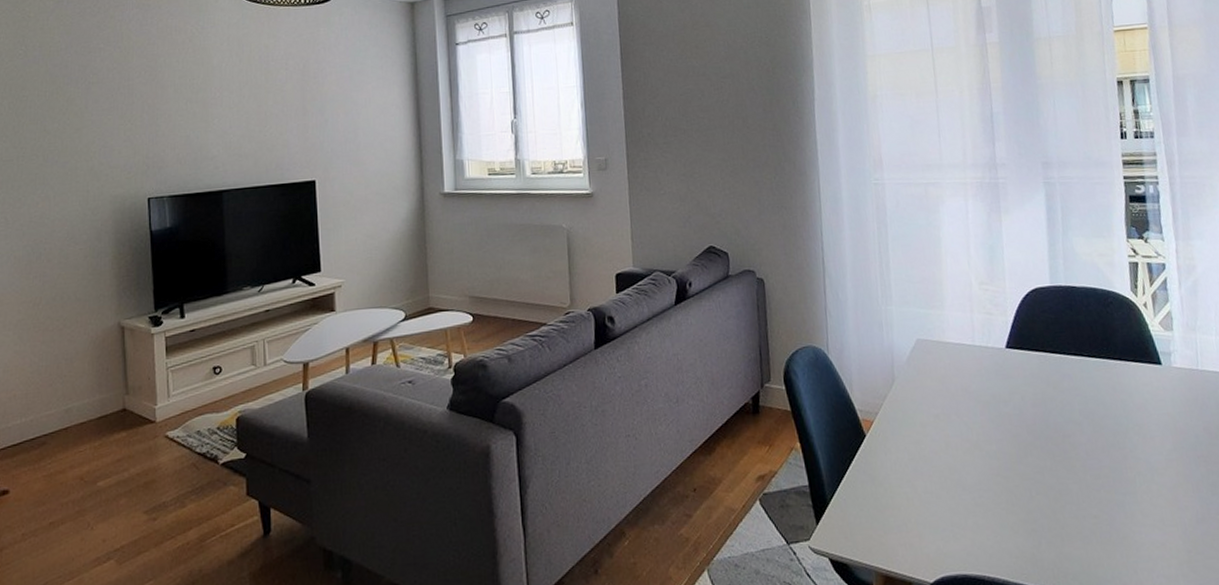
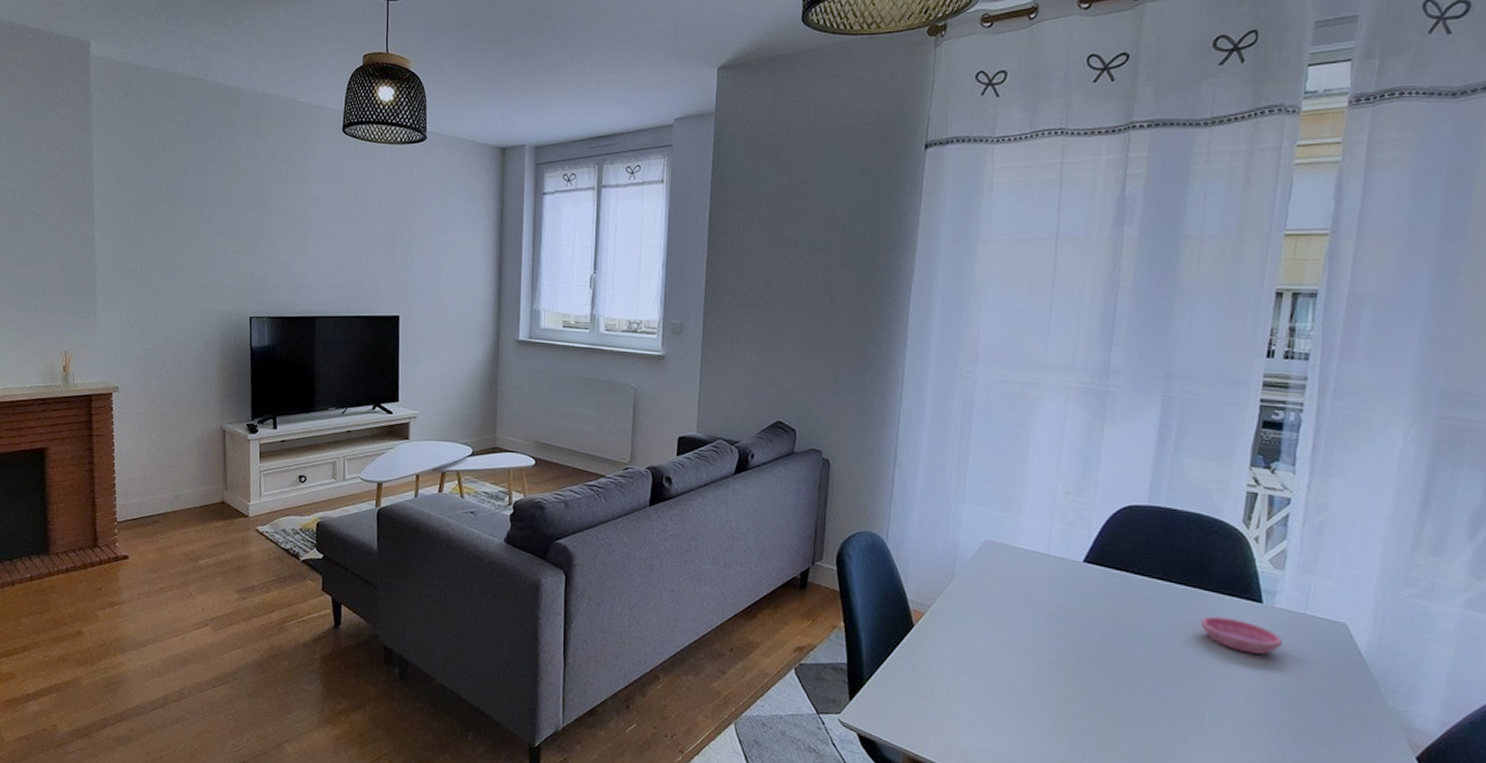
saucer: none [1114,383,1186,415] -> present [1201,616,1283,654]

